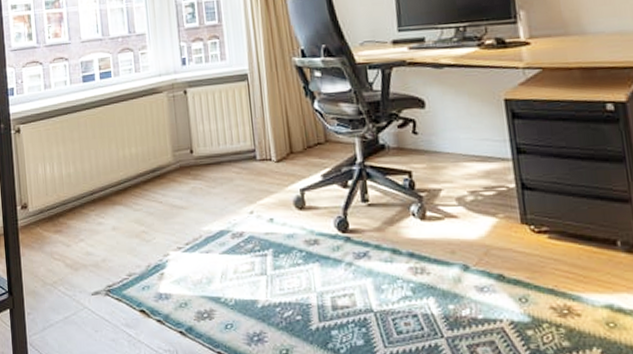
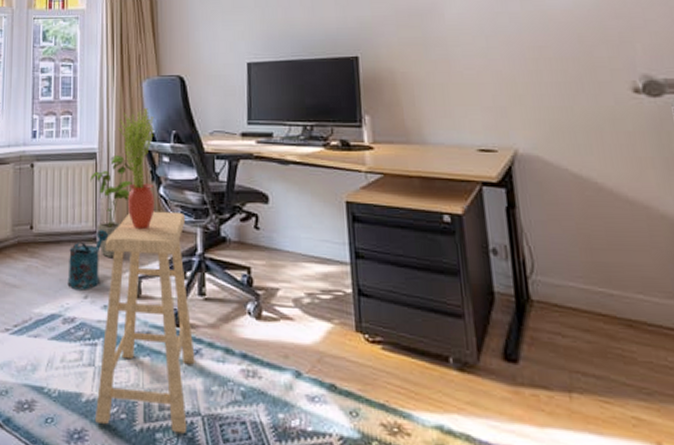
watering can: none [230,147,268,207] -> present [67,229,109,290]
house plant: none [244,74,286,173] -> present [90,154,132,257]
stool: none [265,124,364,329] -> present [94,211,195,434]
potted plant: none [267,25,311,144] -> present [118,108,155,228]

